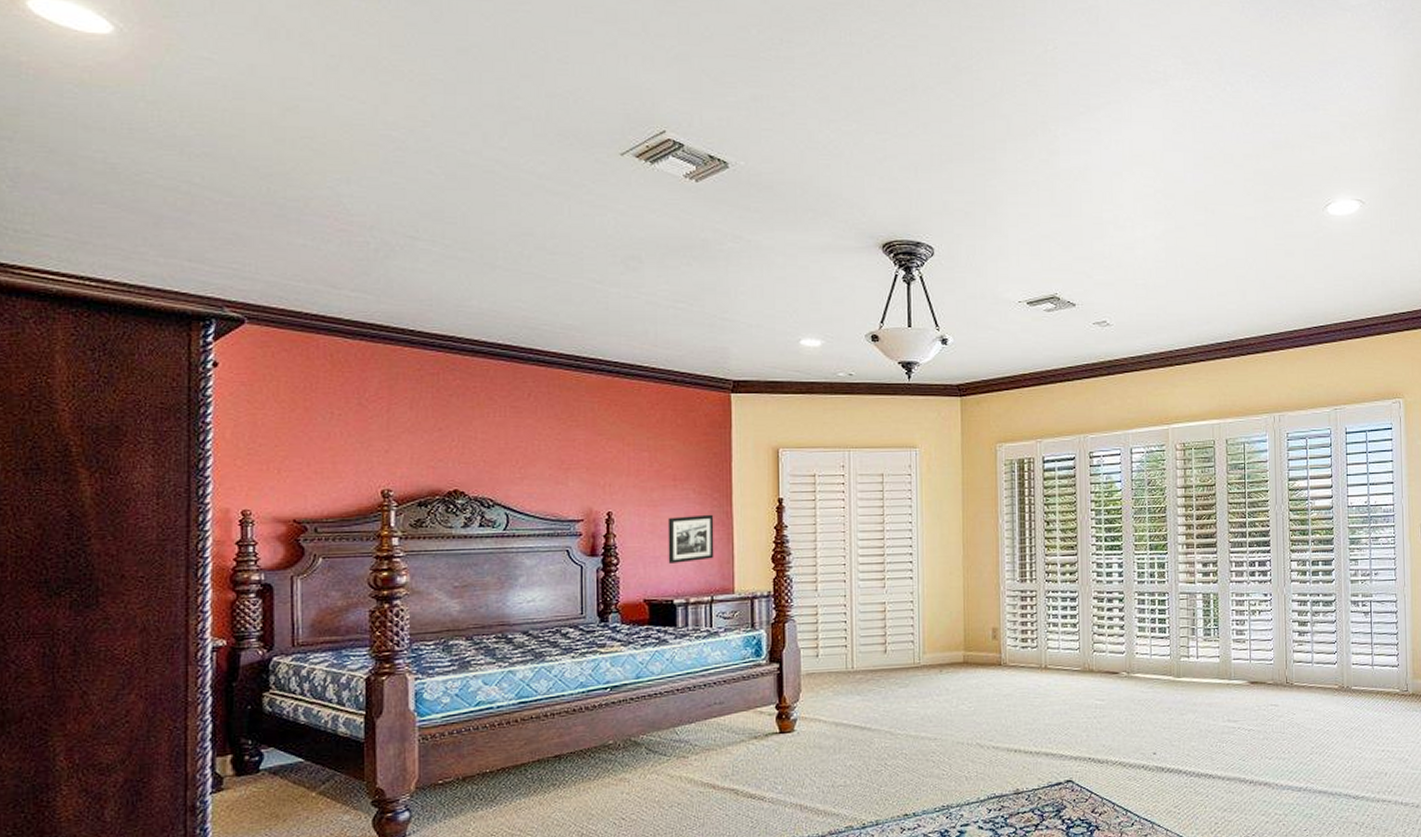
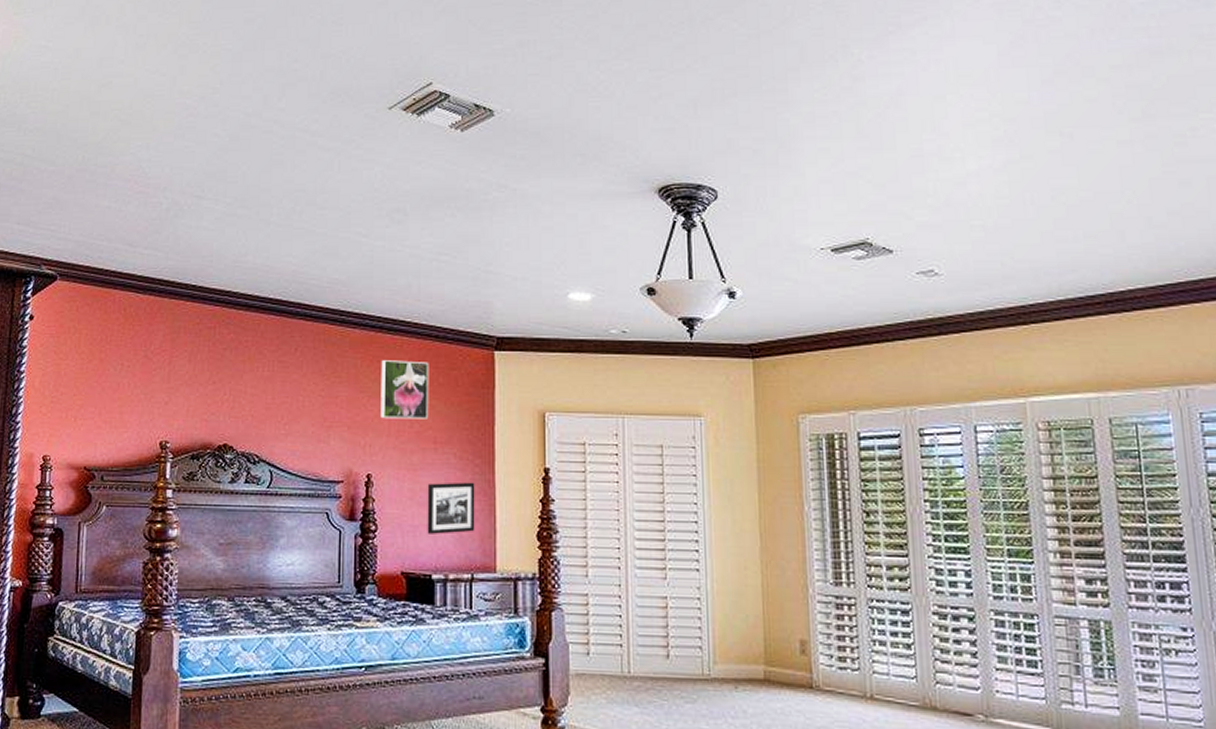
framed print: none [619,403,668,460] -> present [380,360,429,419]

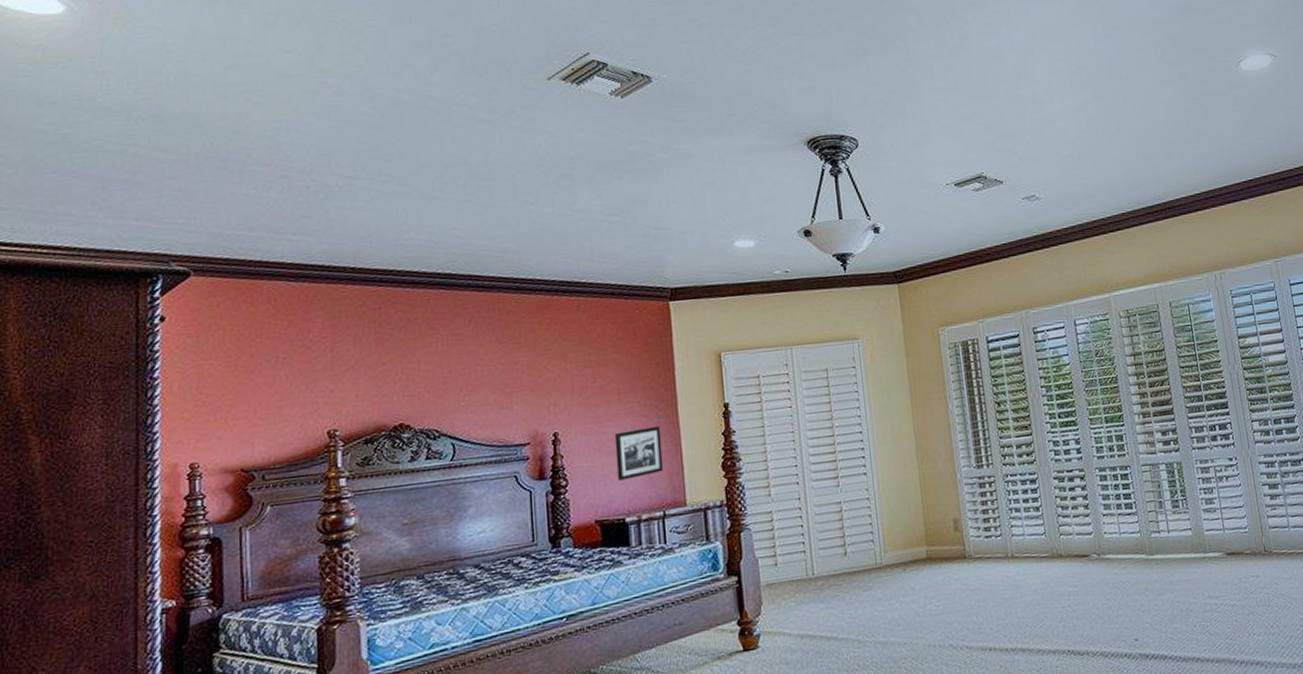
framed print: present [380,360,429,419] -> none [559,319,611,378]

